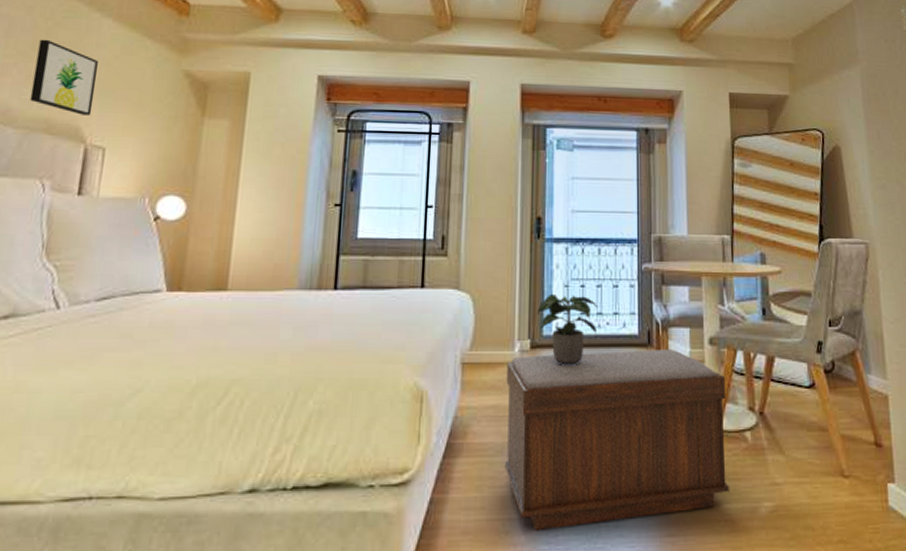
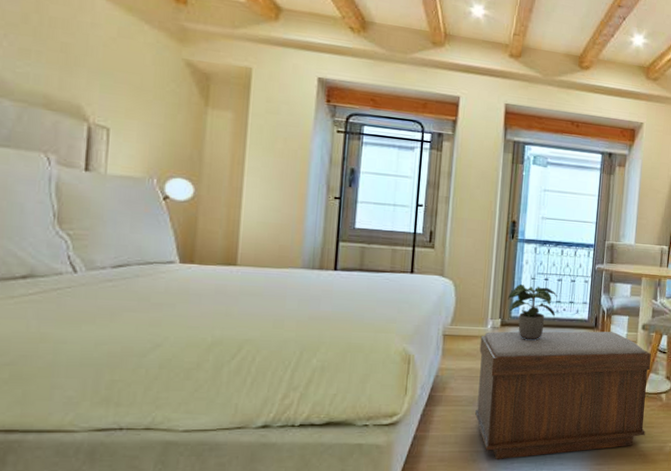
wall art: present [29,39,98,115] -> none [25,12,95,95]

